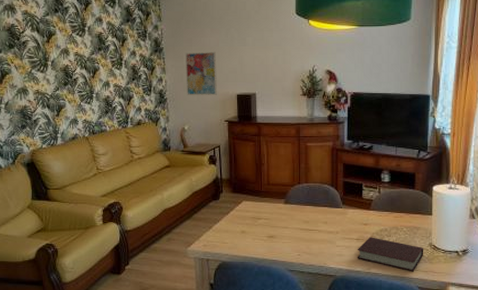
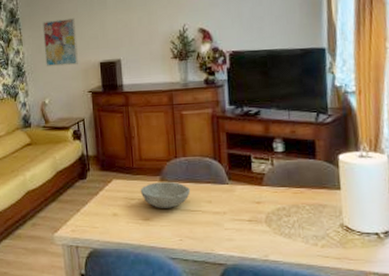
bowl: none [266,204,310,227] -> present [140,181,191,208]
book: present [358,237,424,271] -> none [251,217,335,258]

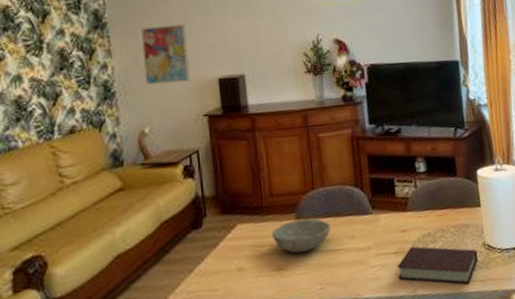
book: none [251,217,335,258] -> present [398,246,478,284]

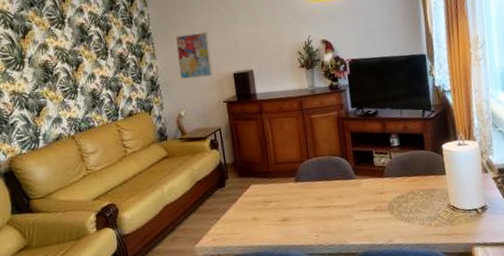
bowl: present [271,218,331,253] -> none [277,181,323,208]
book: present [398,246,478,284] -> none [377,205,444,237]

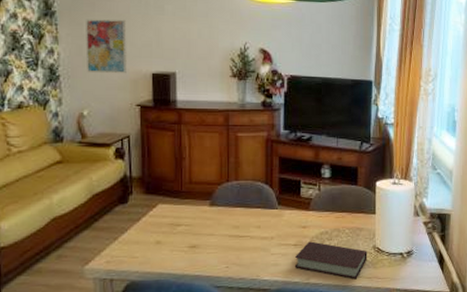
book: none [377,205,444,237] -> present [296,241,368,279]

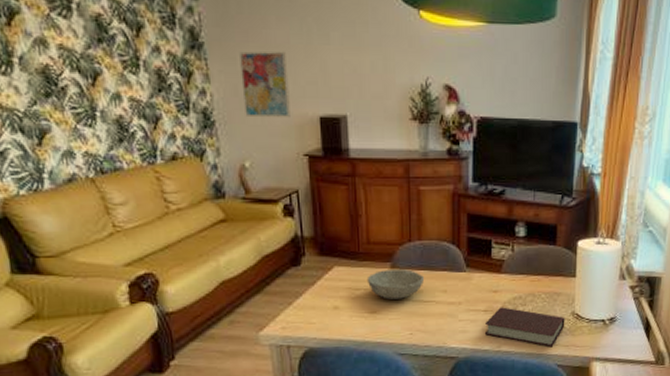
bowl: none [188,206,241,235] -> present [366,268,425,300]

